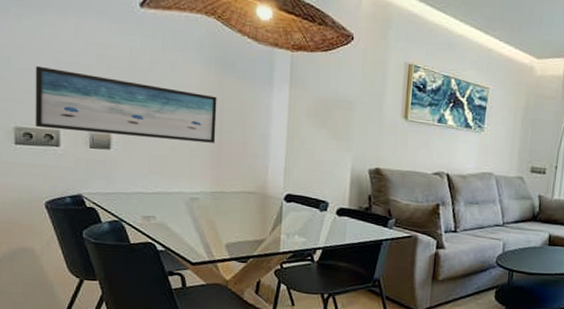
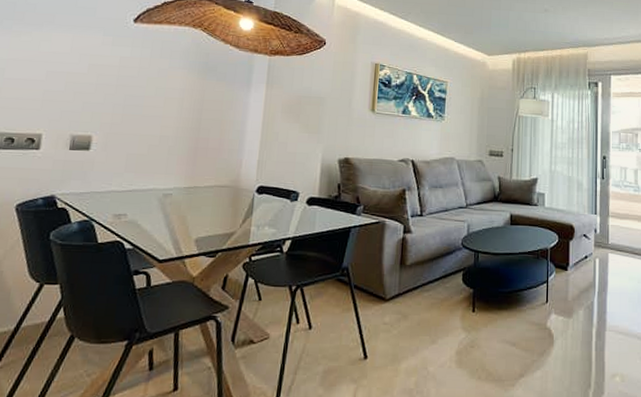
wall art: present [35,65,217,143] -> none [18,75,198,141]

